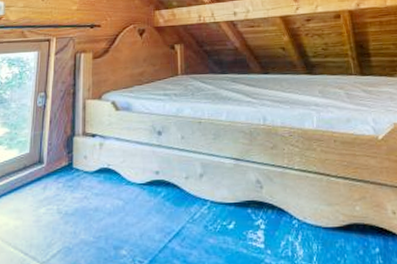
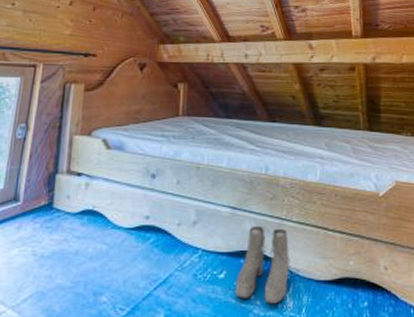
boots: none [244,175,297,253] -> present [234,225,290,304]

